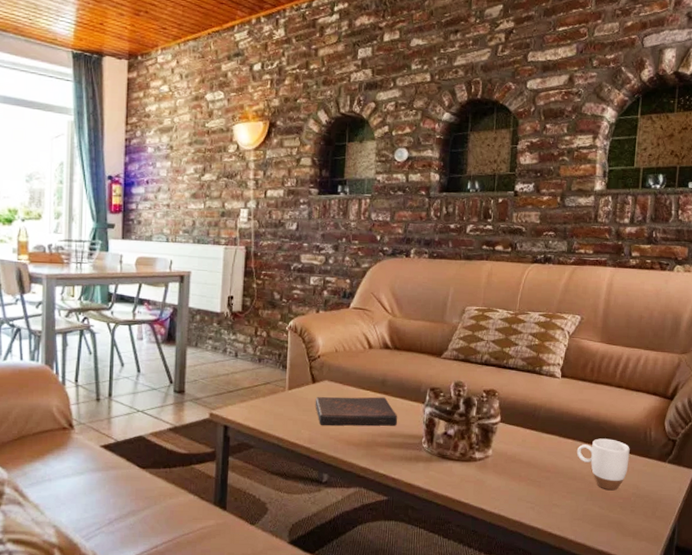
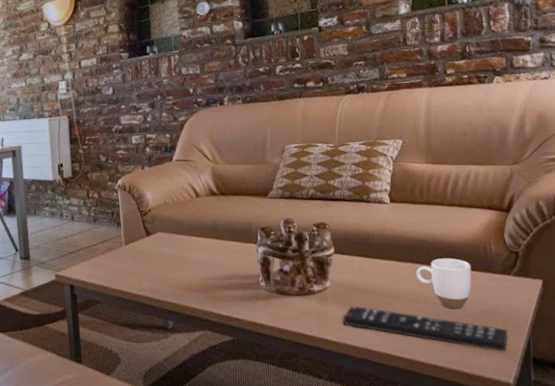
book: present [315,396,397,426] -> none [151,242,232,275]
remote control: none [500,477,657,537] -> present [343,306,509,352]

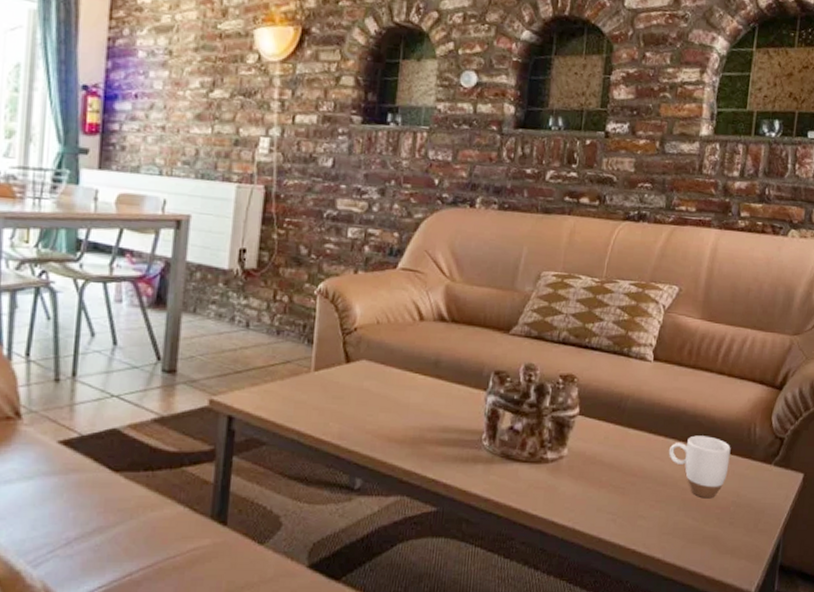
remote control: present [343,306,509,352] -> none [575,482,759,555]

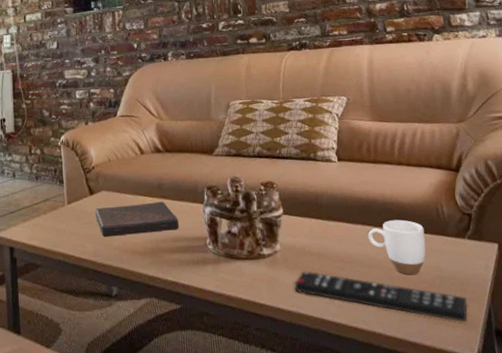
book: none [348,380,452,419] -> present [95,201,179,237]
remote control: none [575,482,759,555] -> present [295,271,468,323]

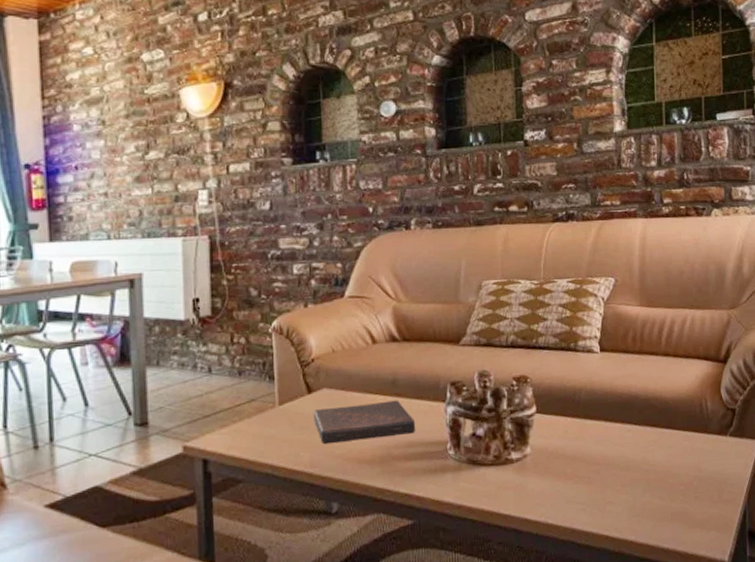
remote control: present [295,271,468,323] -> none [545,476,724,525]
mug: present [367,219,426,275] -> none [626,416,687,477]

